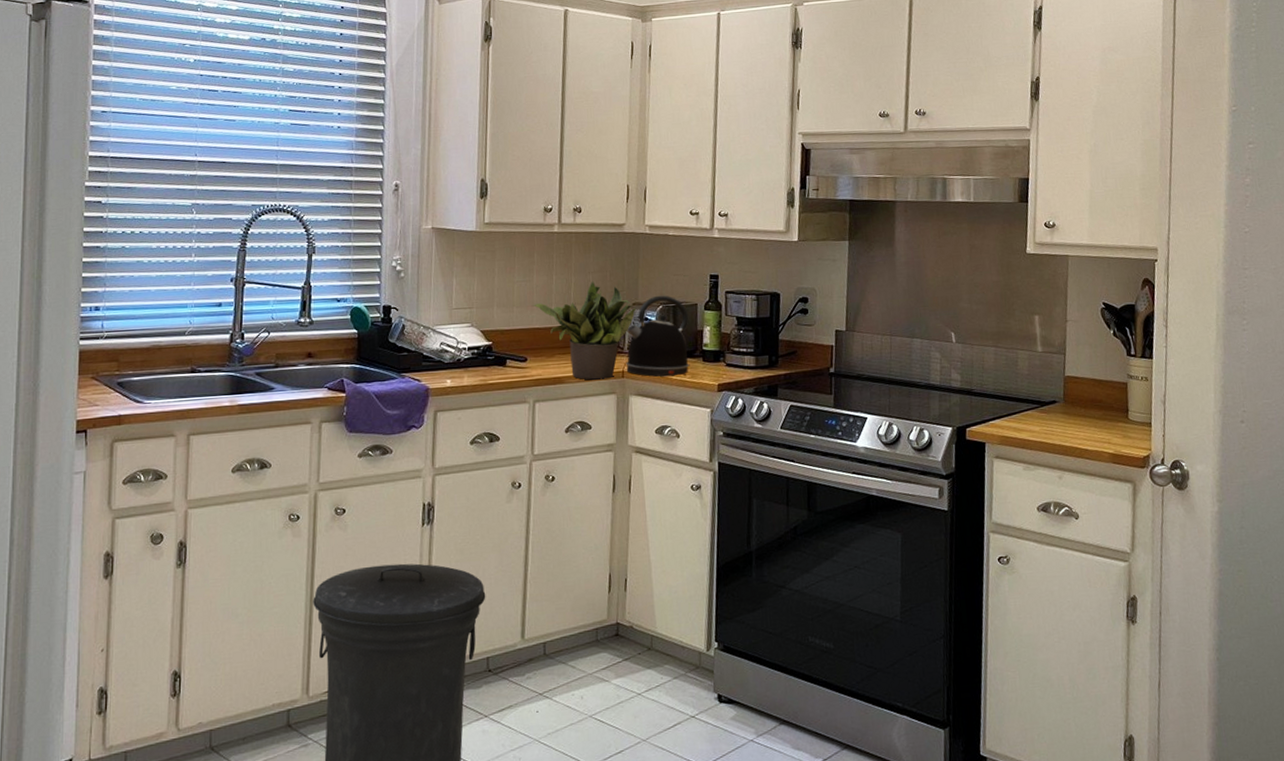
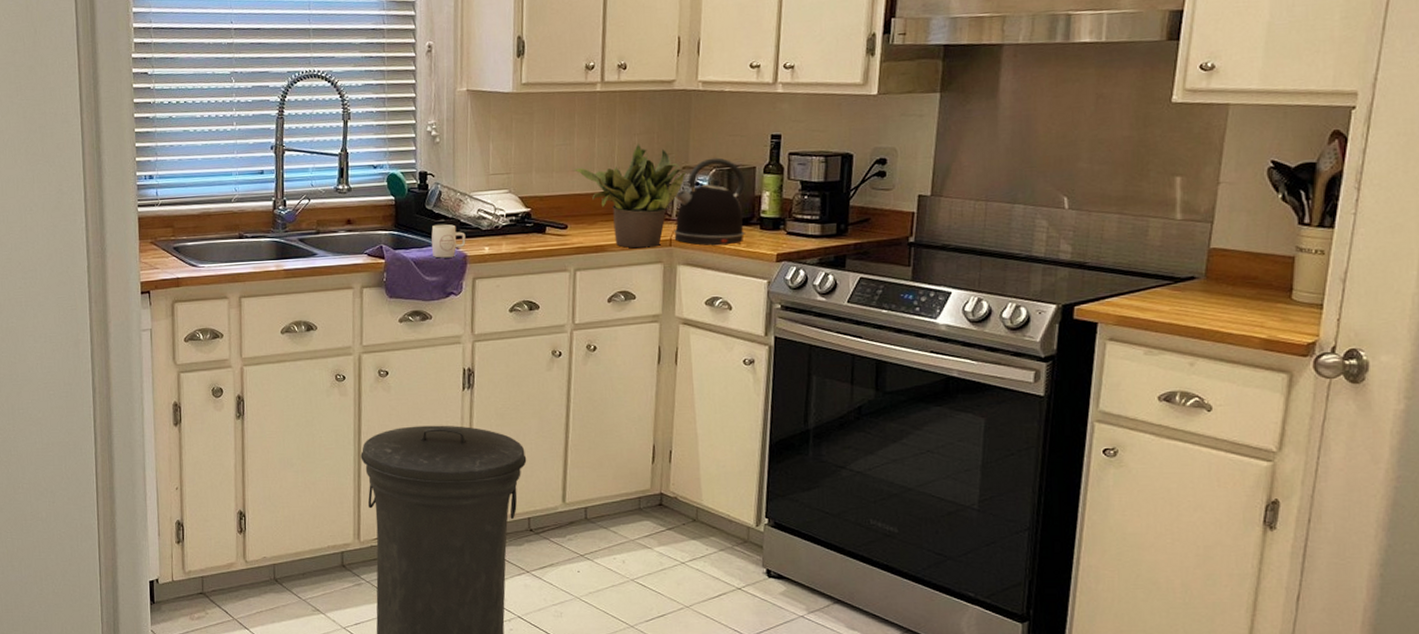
mug: none [393,357,428,392] -> present [431,224,466,258]

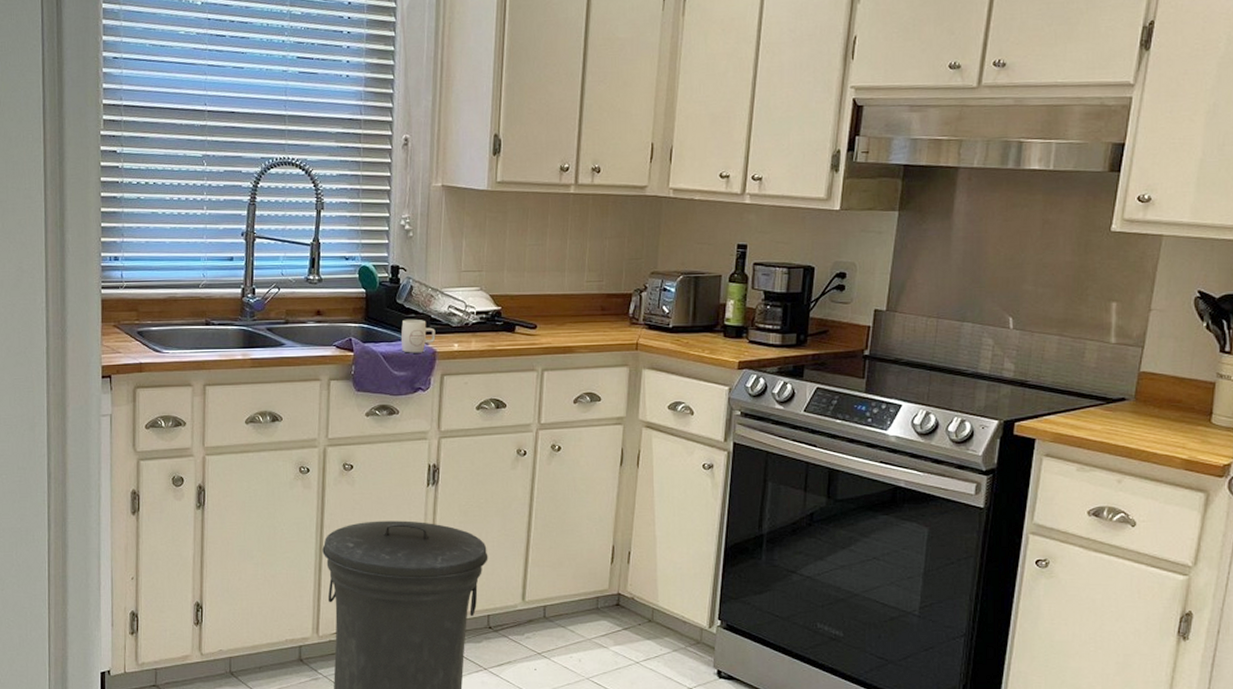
potted plant: present [573,143,687,249] -> none [544,246,655,351]
kettle: present [674,157,746,246] -> none [640,264,712,351]

